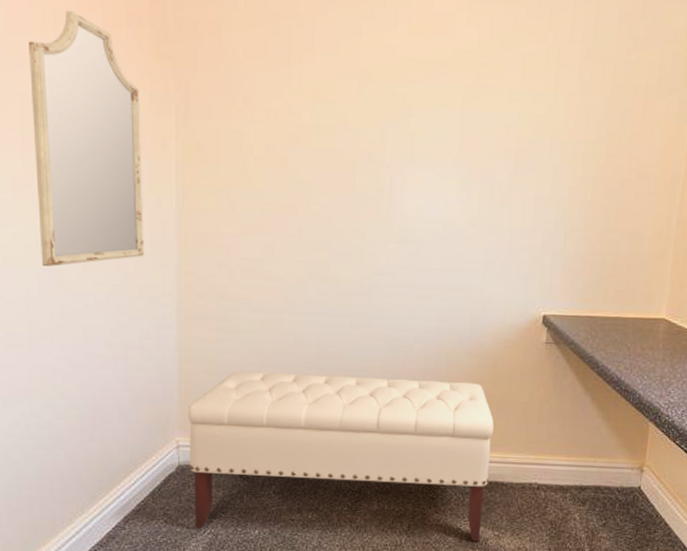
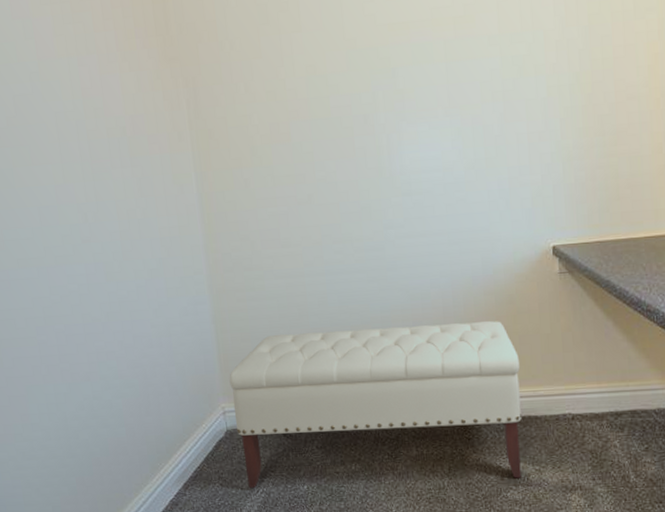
home mirror: present [29,11,145,266] -> none [57,33,174,261]

